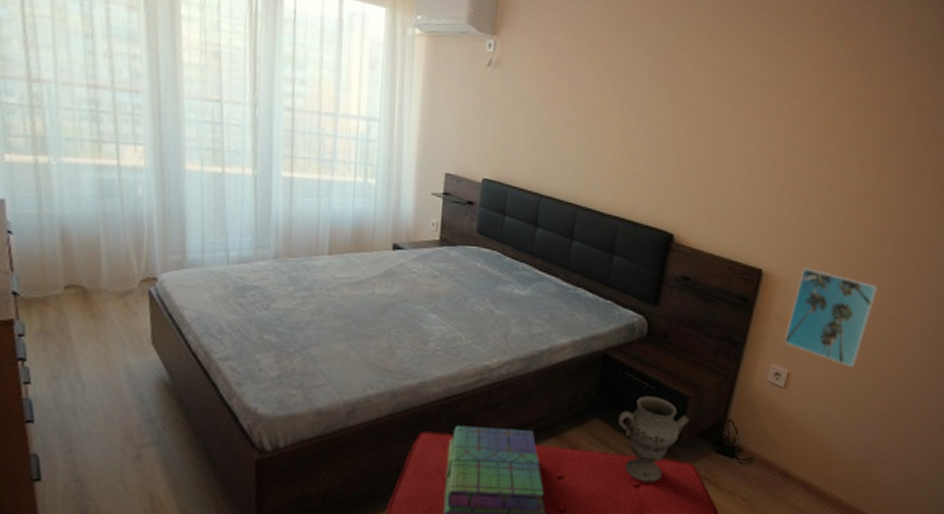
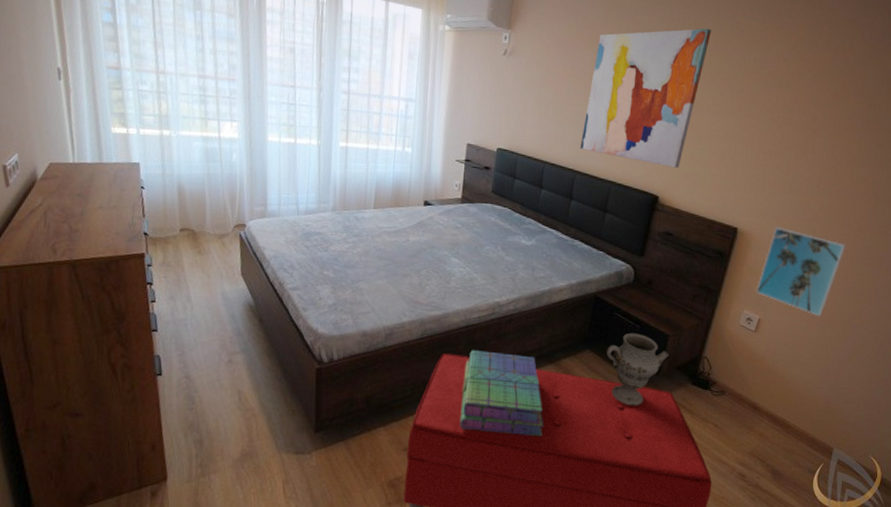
wall art: none [581,40,728,201] -> present [579,28,711,168]

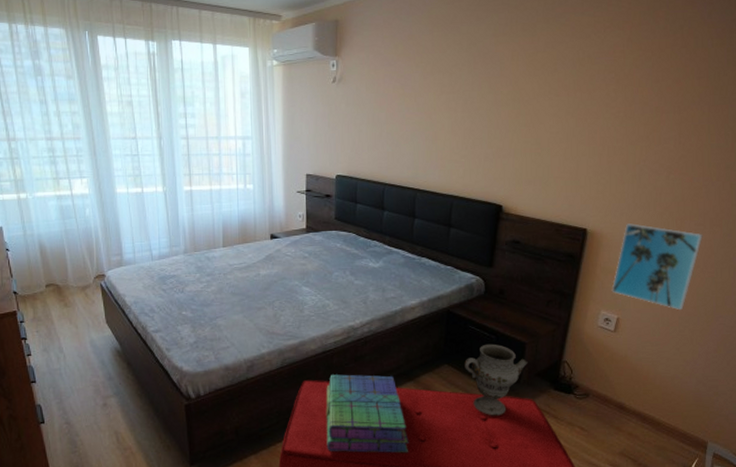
wall art: present [579,28,711,168] -> none [417,30,541,175]

